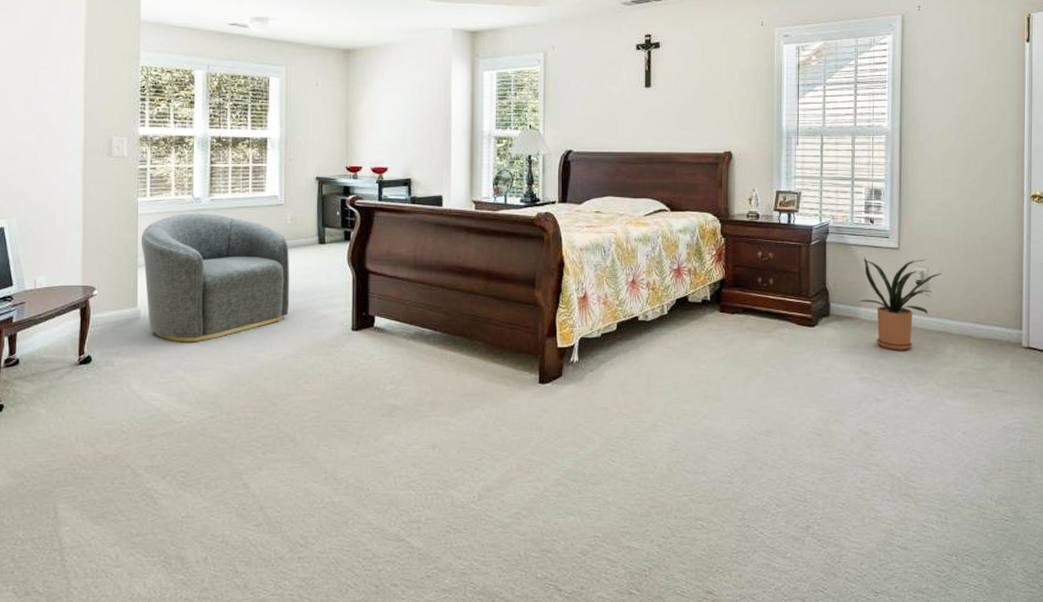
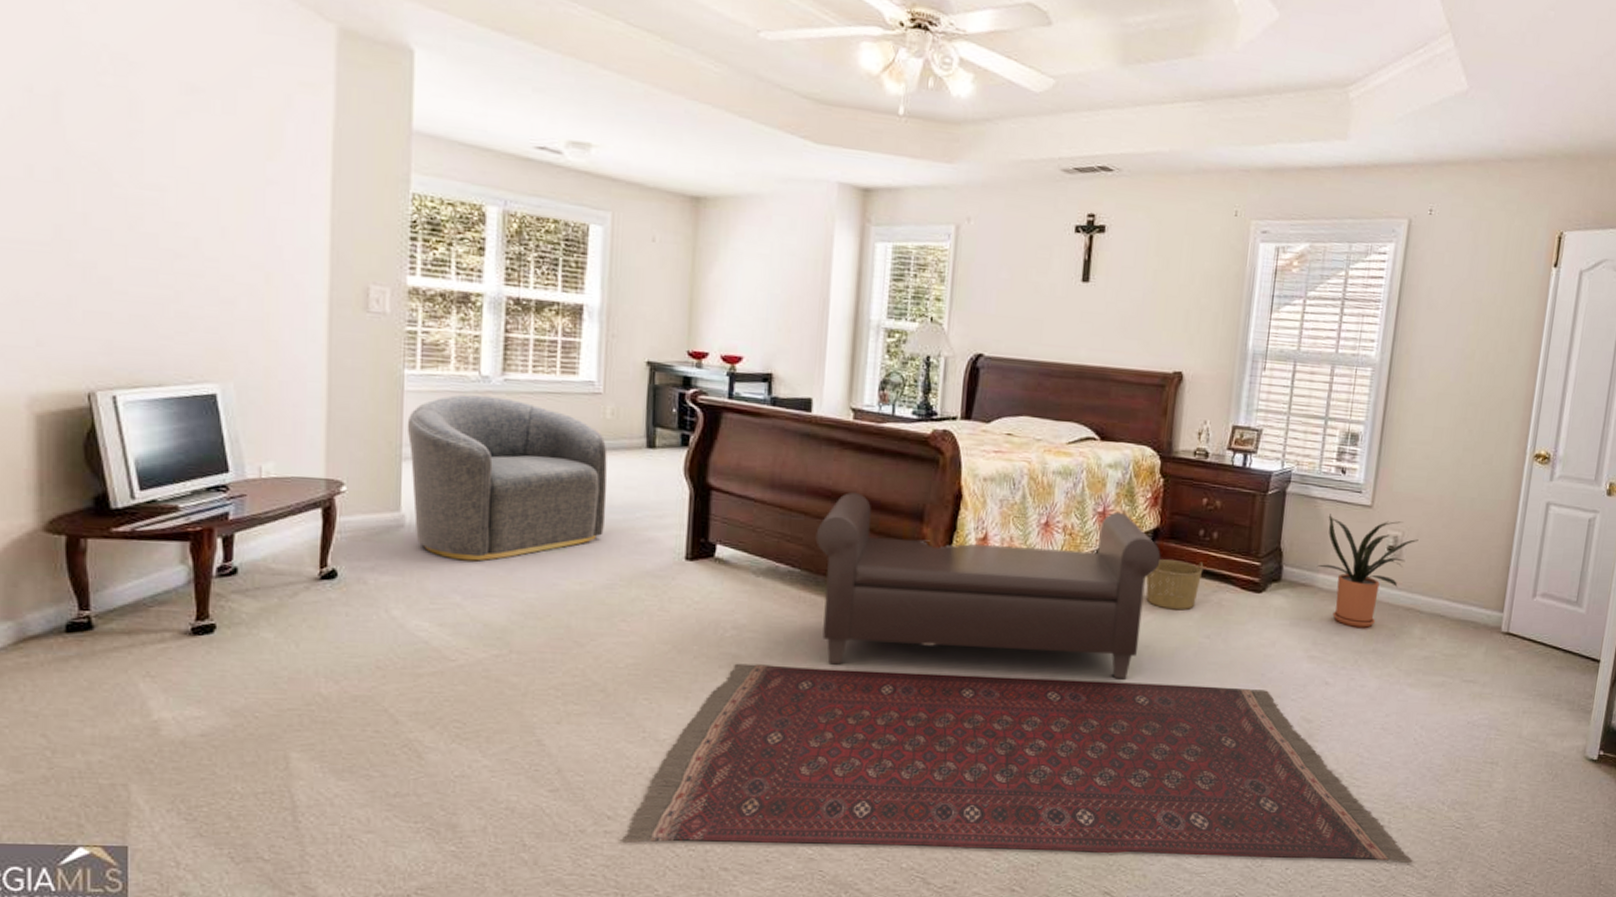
area rug: none [310,408,972,566] -> present [619,663,1414,864]
ottoman: none [451,268,728,408] -> present [815,492,1161,680]
basket: none [717,304,764,346] -> present [1146,559,1204,611]

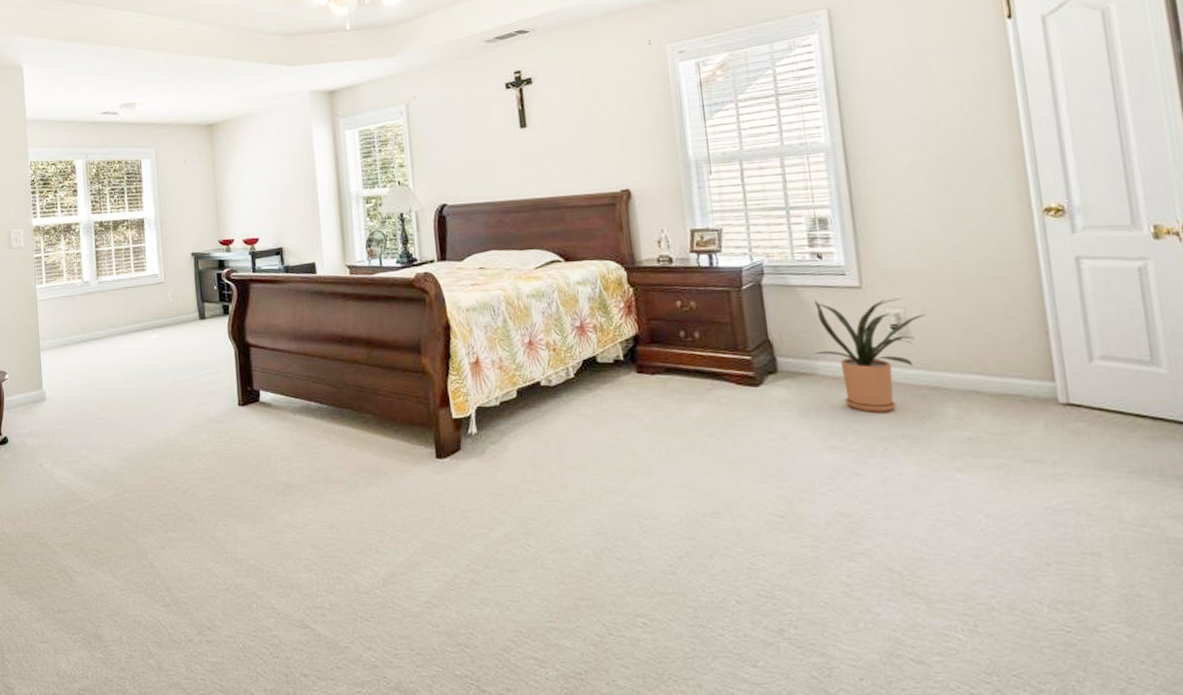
armchair: present [407,394,608,561] -> none [41,296,178,422]
area rug: present [619,663,1414,864] -> none [219,484,1021,675]
ottoman: present [815,492,1161,680] -> none [335,324,647,486]
basket: present [1146,559,1204,611] -> none [635,362,693,412]

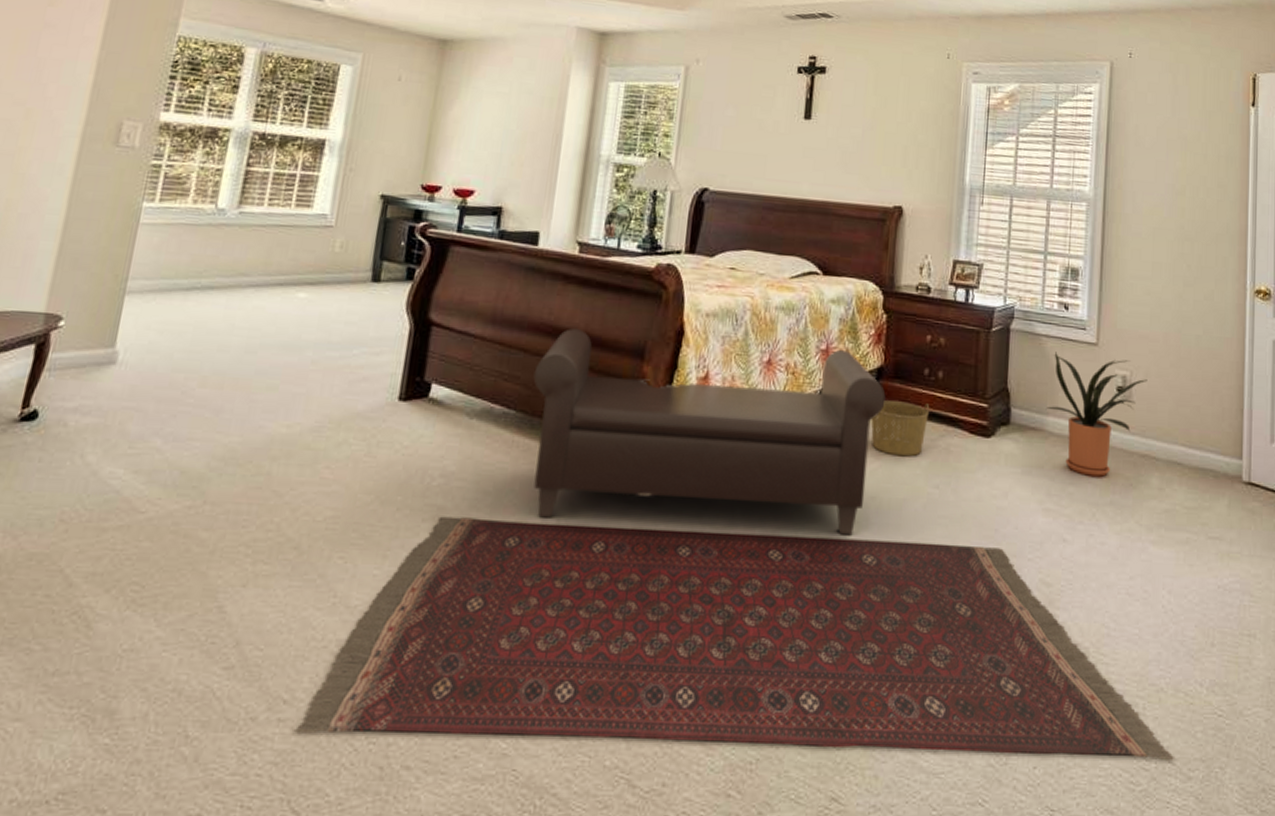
area rug: none [219,484,1021,675] -> present [293,516,1175,762]
ottoman: none [335,324,647,486] -> present [533,328,886,536]
basket: none [635,362,693,412] -> present [871,400,930,457]

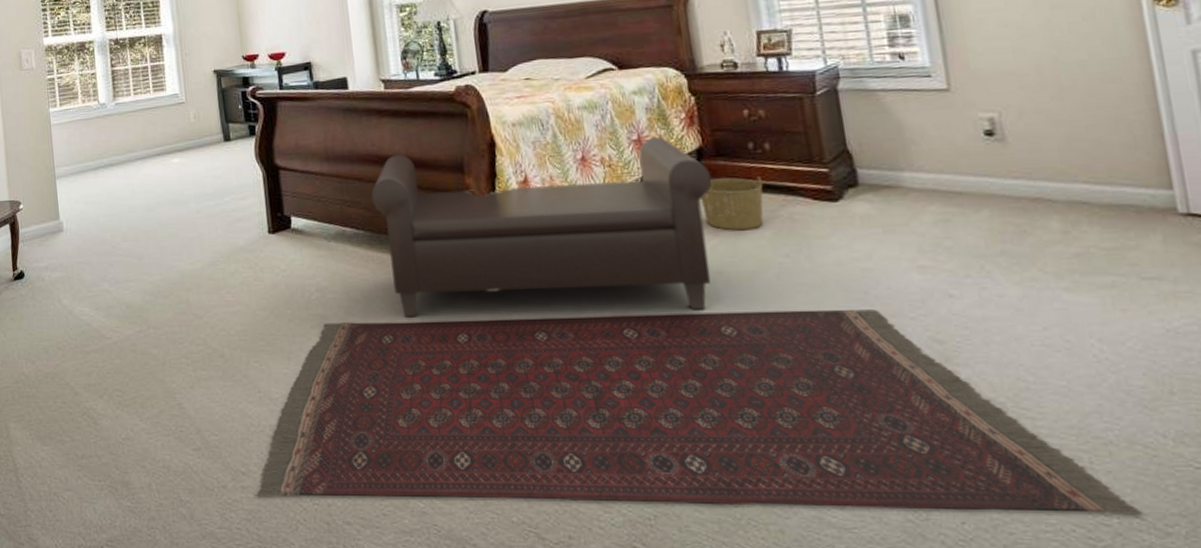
house plant: present [1047,352,1148,477] -> none [897,101,1023,228]

